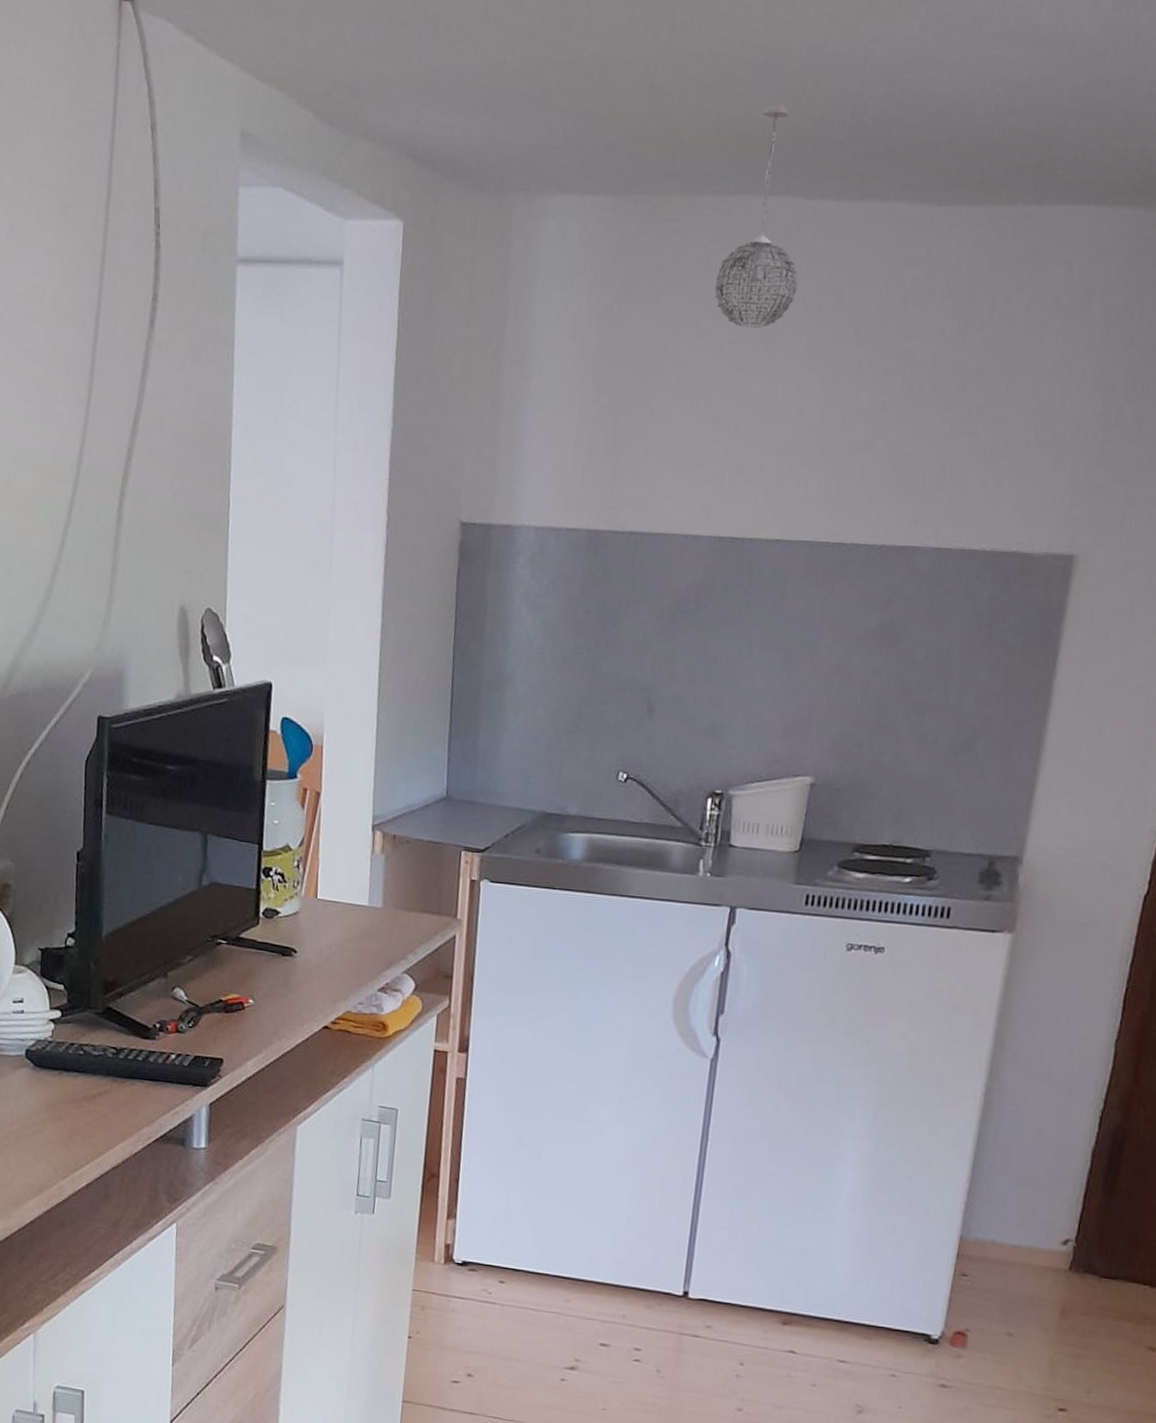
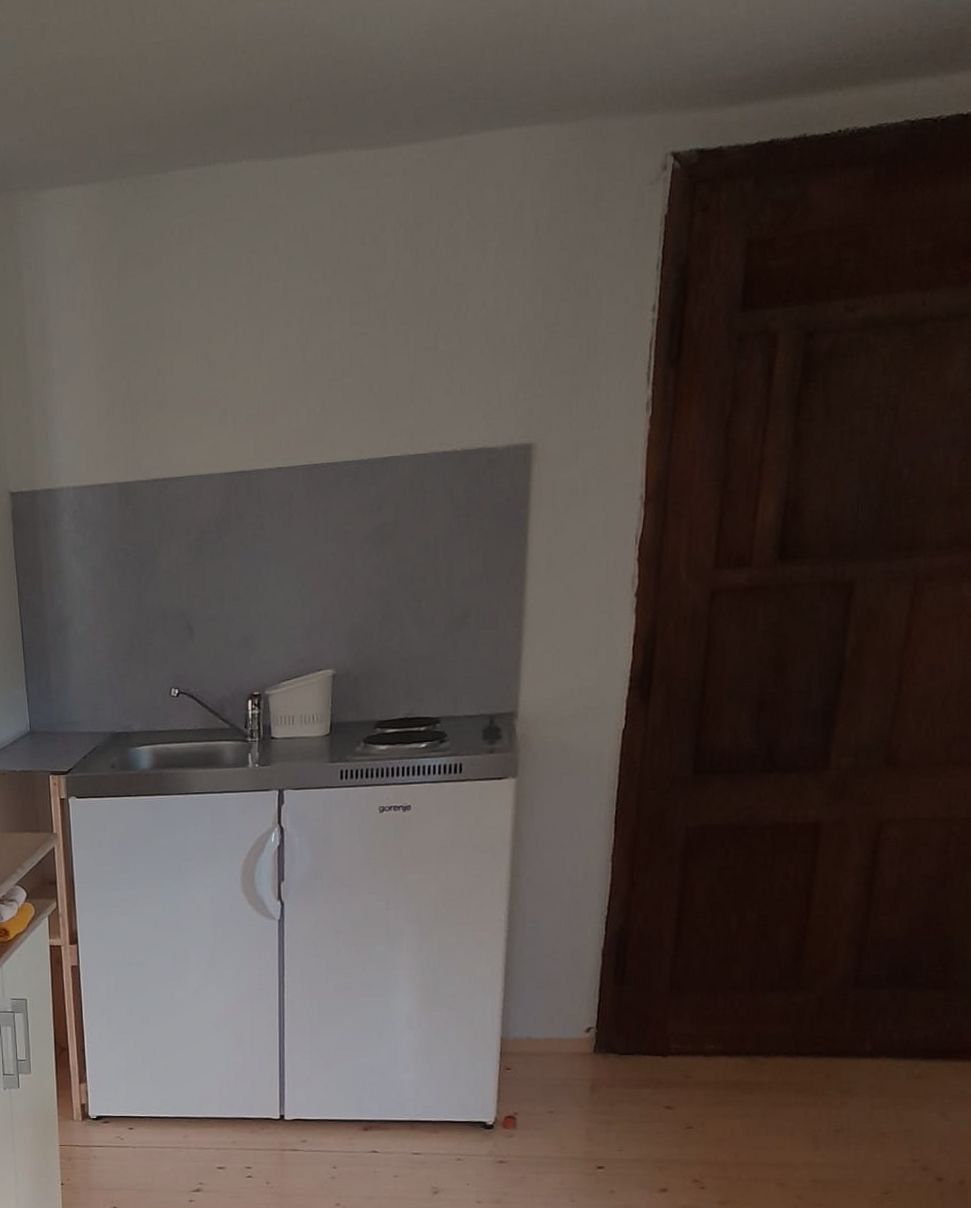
pendant light: present [714,103,798,328] -> none [198,76,269,284]

